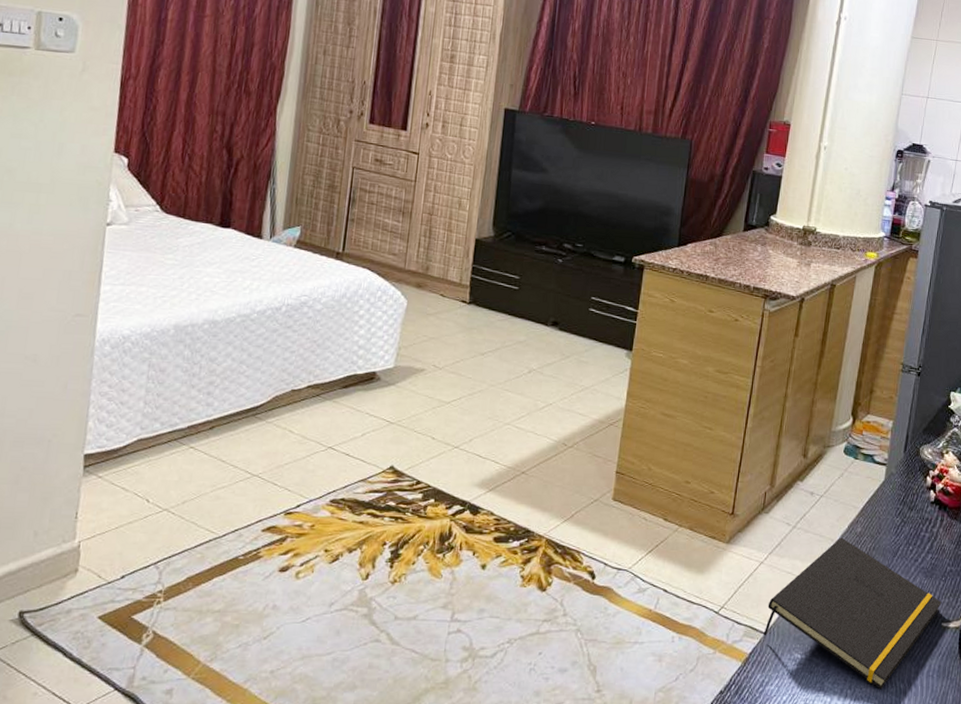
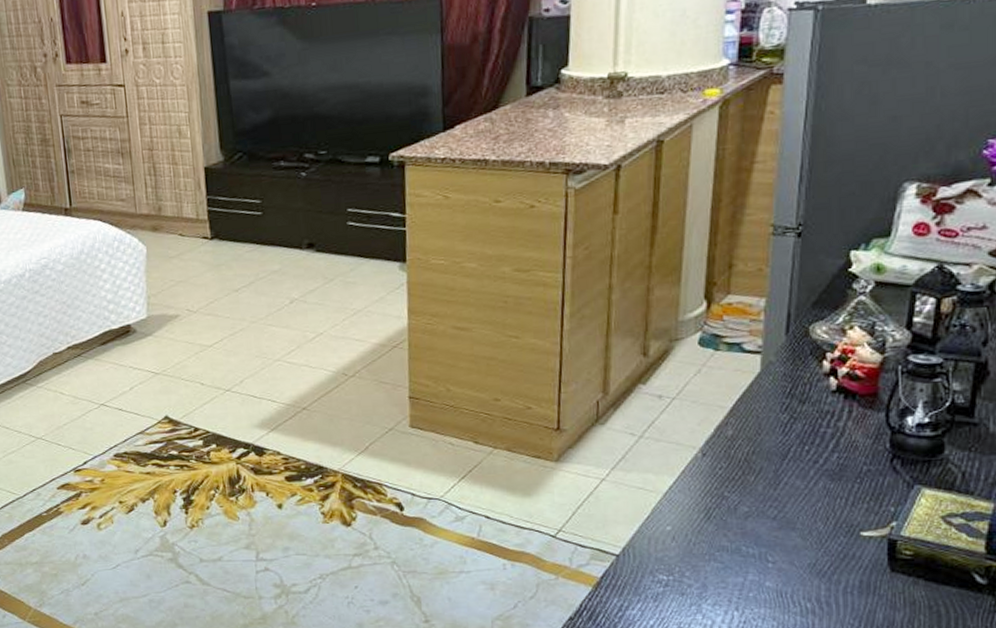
notepad: present [763,537,942,690] -> none [615,443,858,610]

